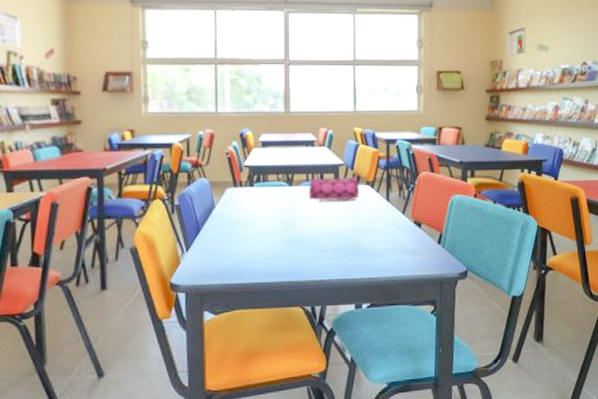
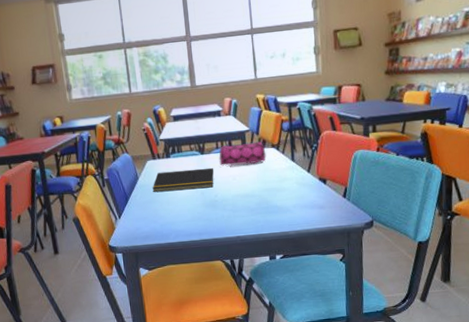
notepad: none [229,201,302,225] -> present [152,167,214,192]

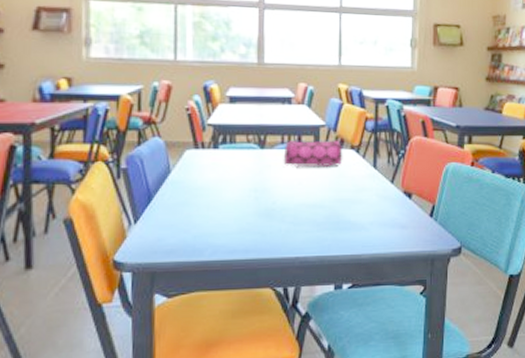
notepad: present [152,167,214,192] -> none [188,166,276,193]

